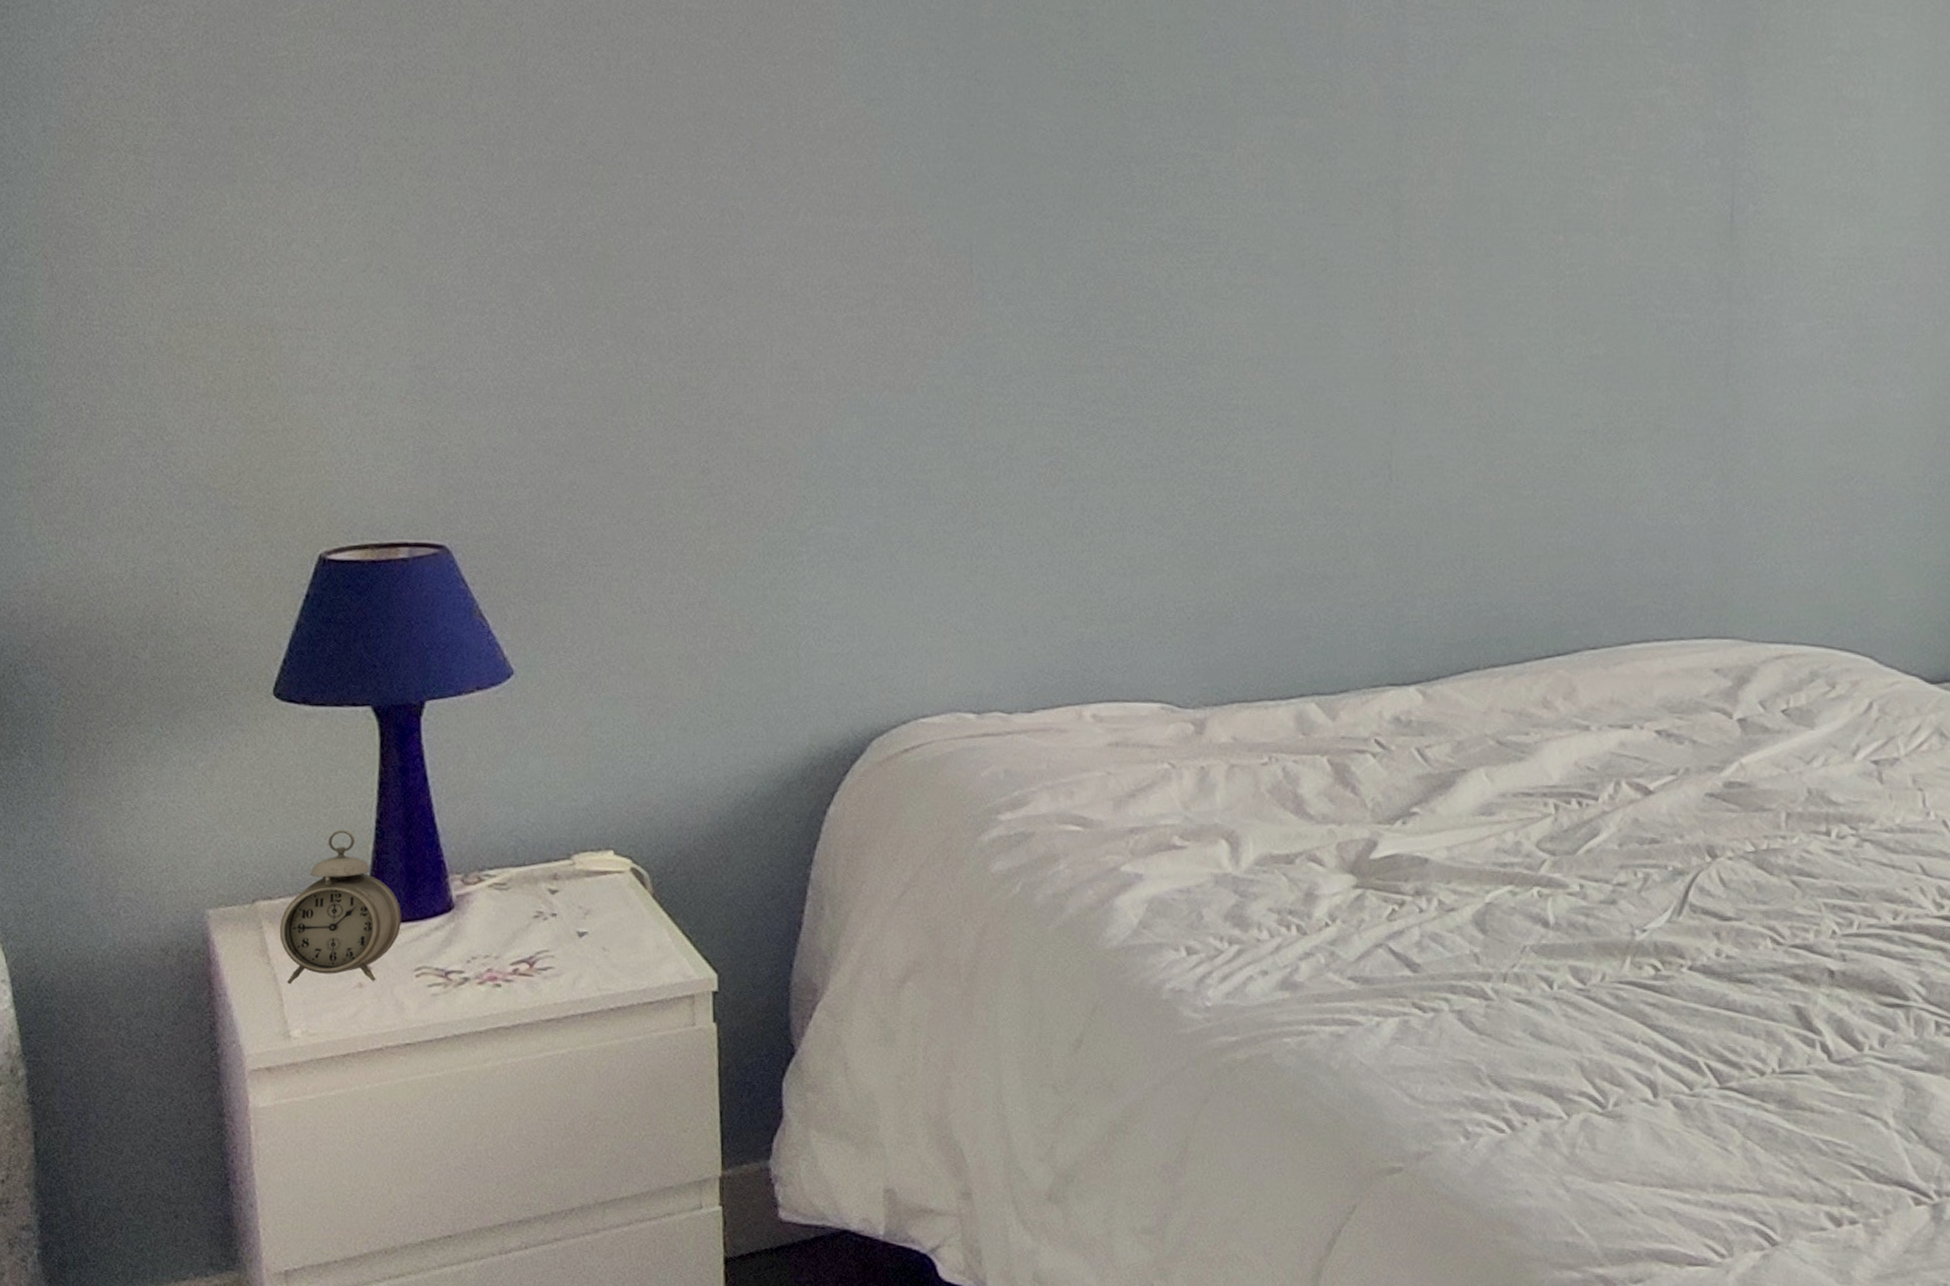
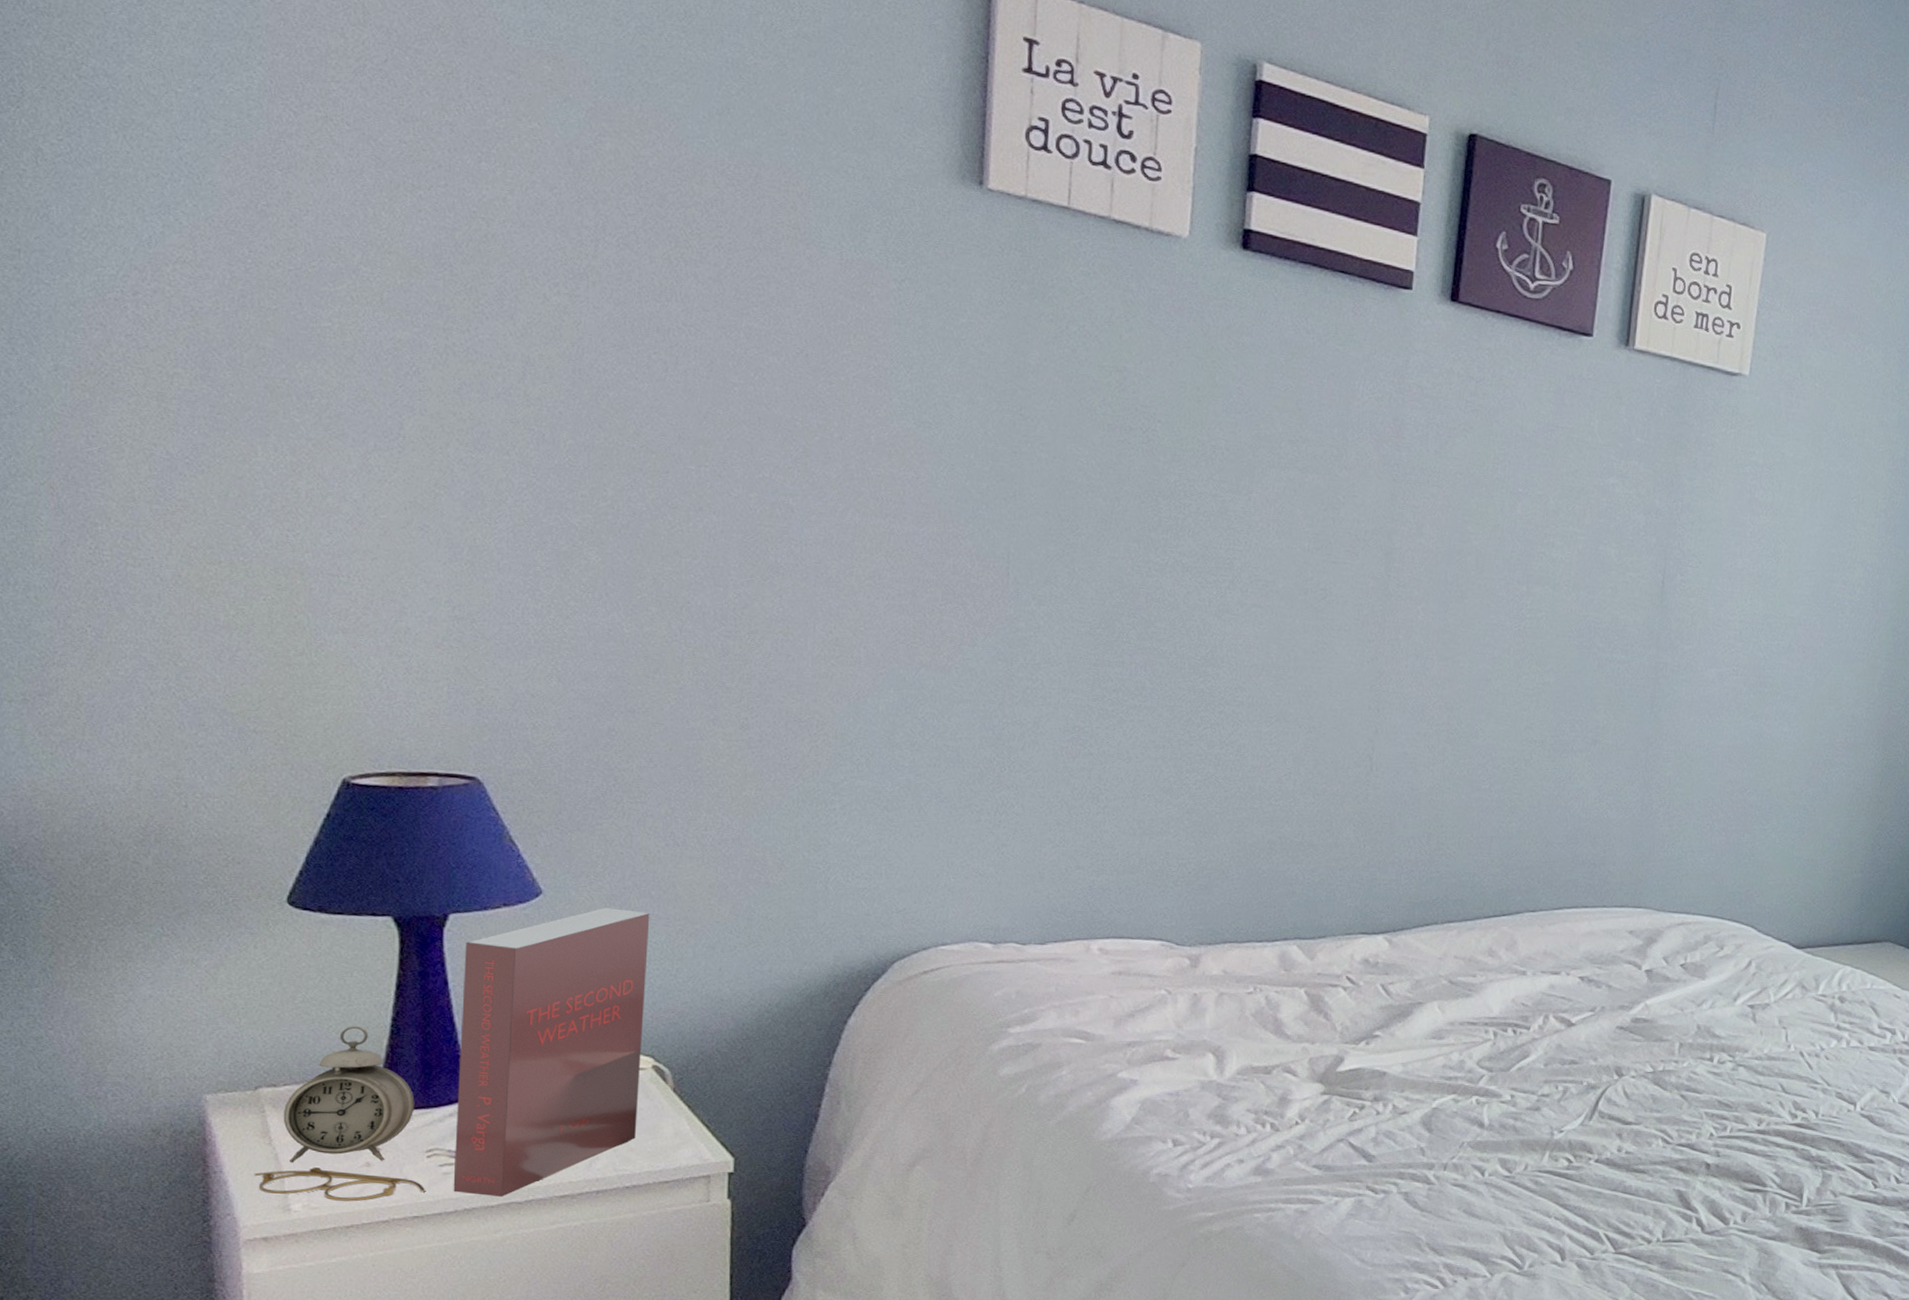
glasses: none [255,989,415,1027] -> present [254,1167,425,1202]
book: none [442,687,621,1022] -> present [453,907,650,1198]

